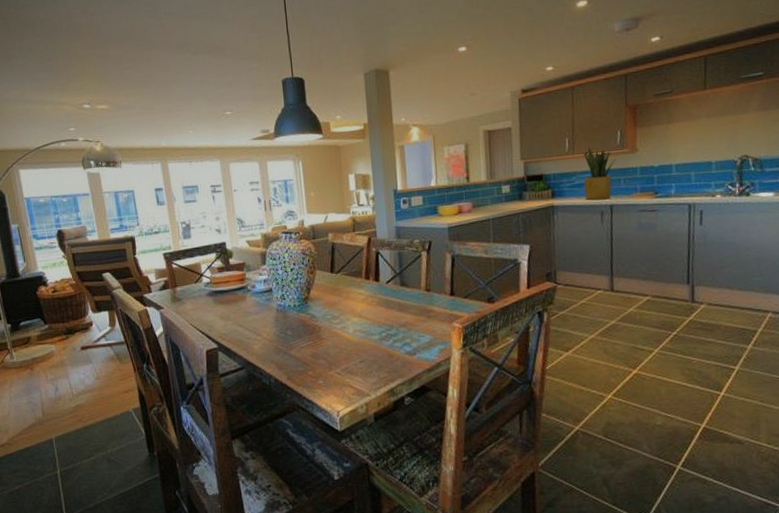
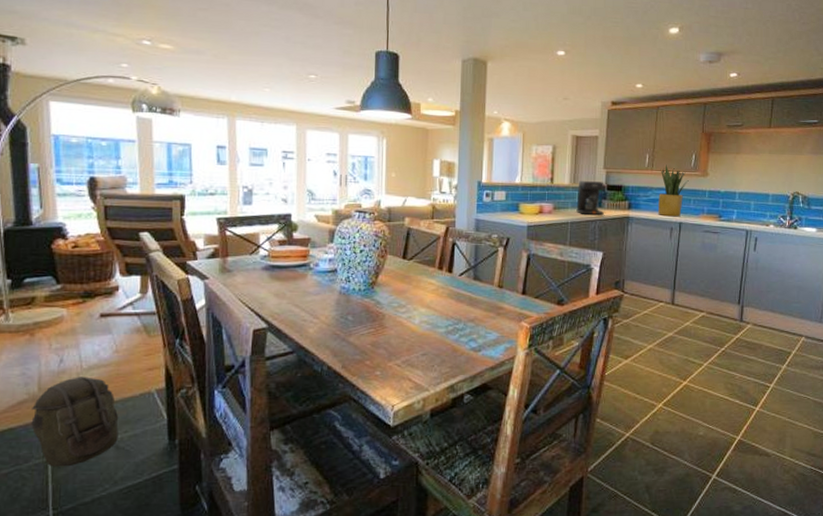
backpack: none [39,401,109,479] -> present [30,377,119,467]
coffee maker: none [495,173,526,209] -> present [576,181,604,215]

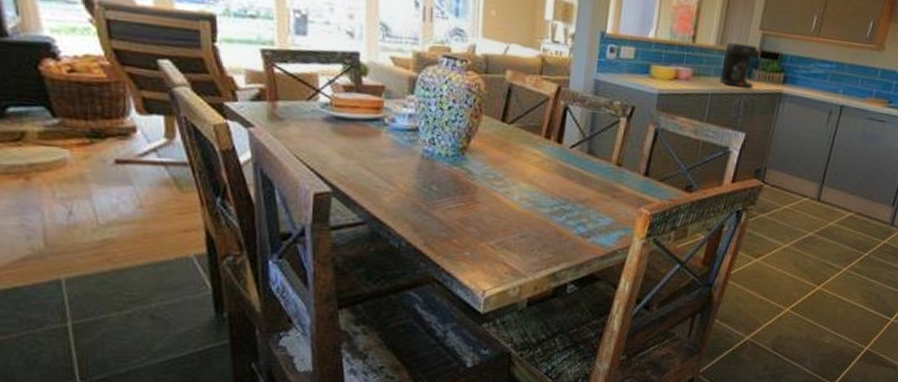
backpack: present [30,377,119,467] -> none [38,233,153,335]
planter: present [658,164,689,217] -> none [817,31,860,99]

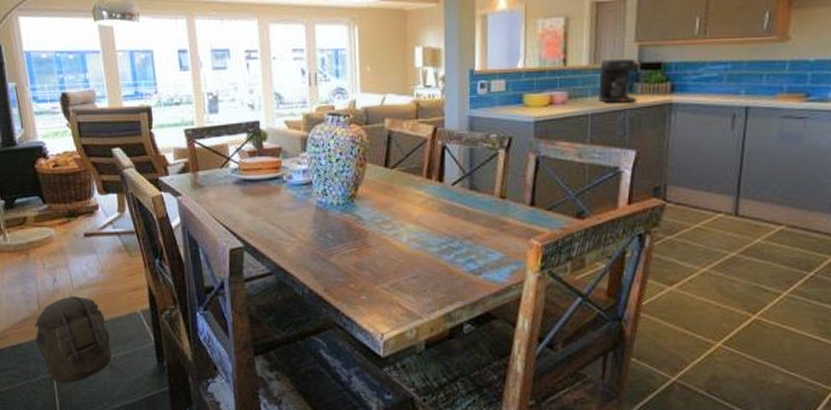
backpack: none [38,233,153,335] -> present [33,296,111,383]

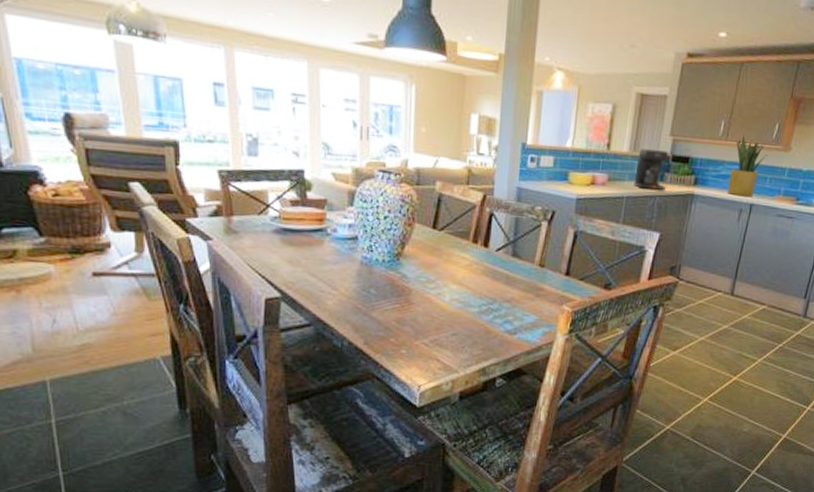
backpack: present [33,296,111,383] -> none [26,339,125,430]
planter: none [714,29,760,100] -> present [727,134,768,197]

